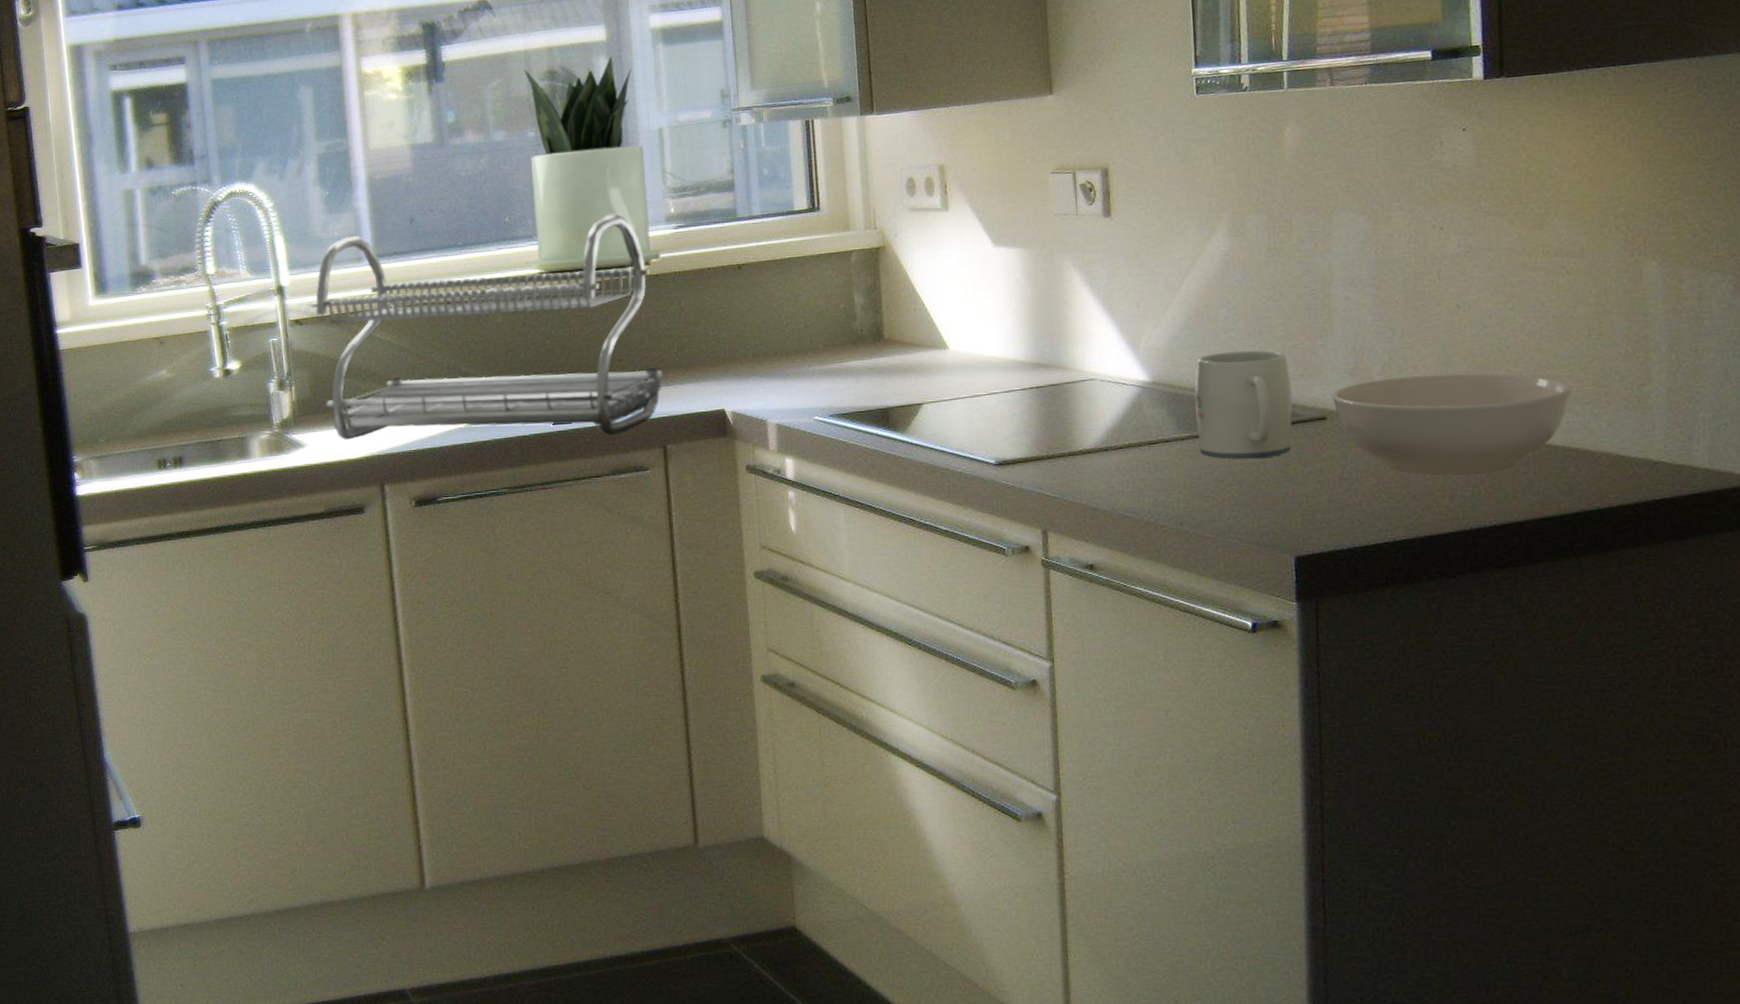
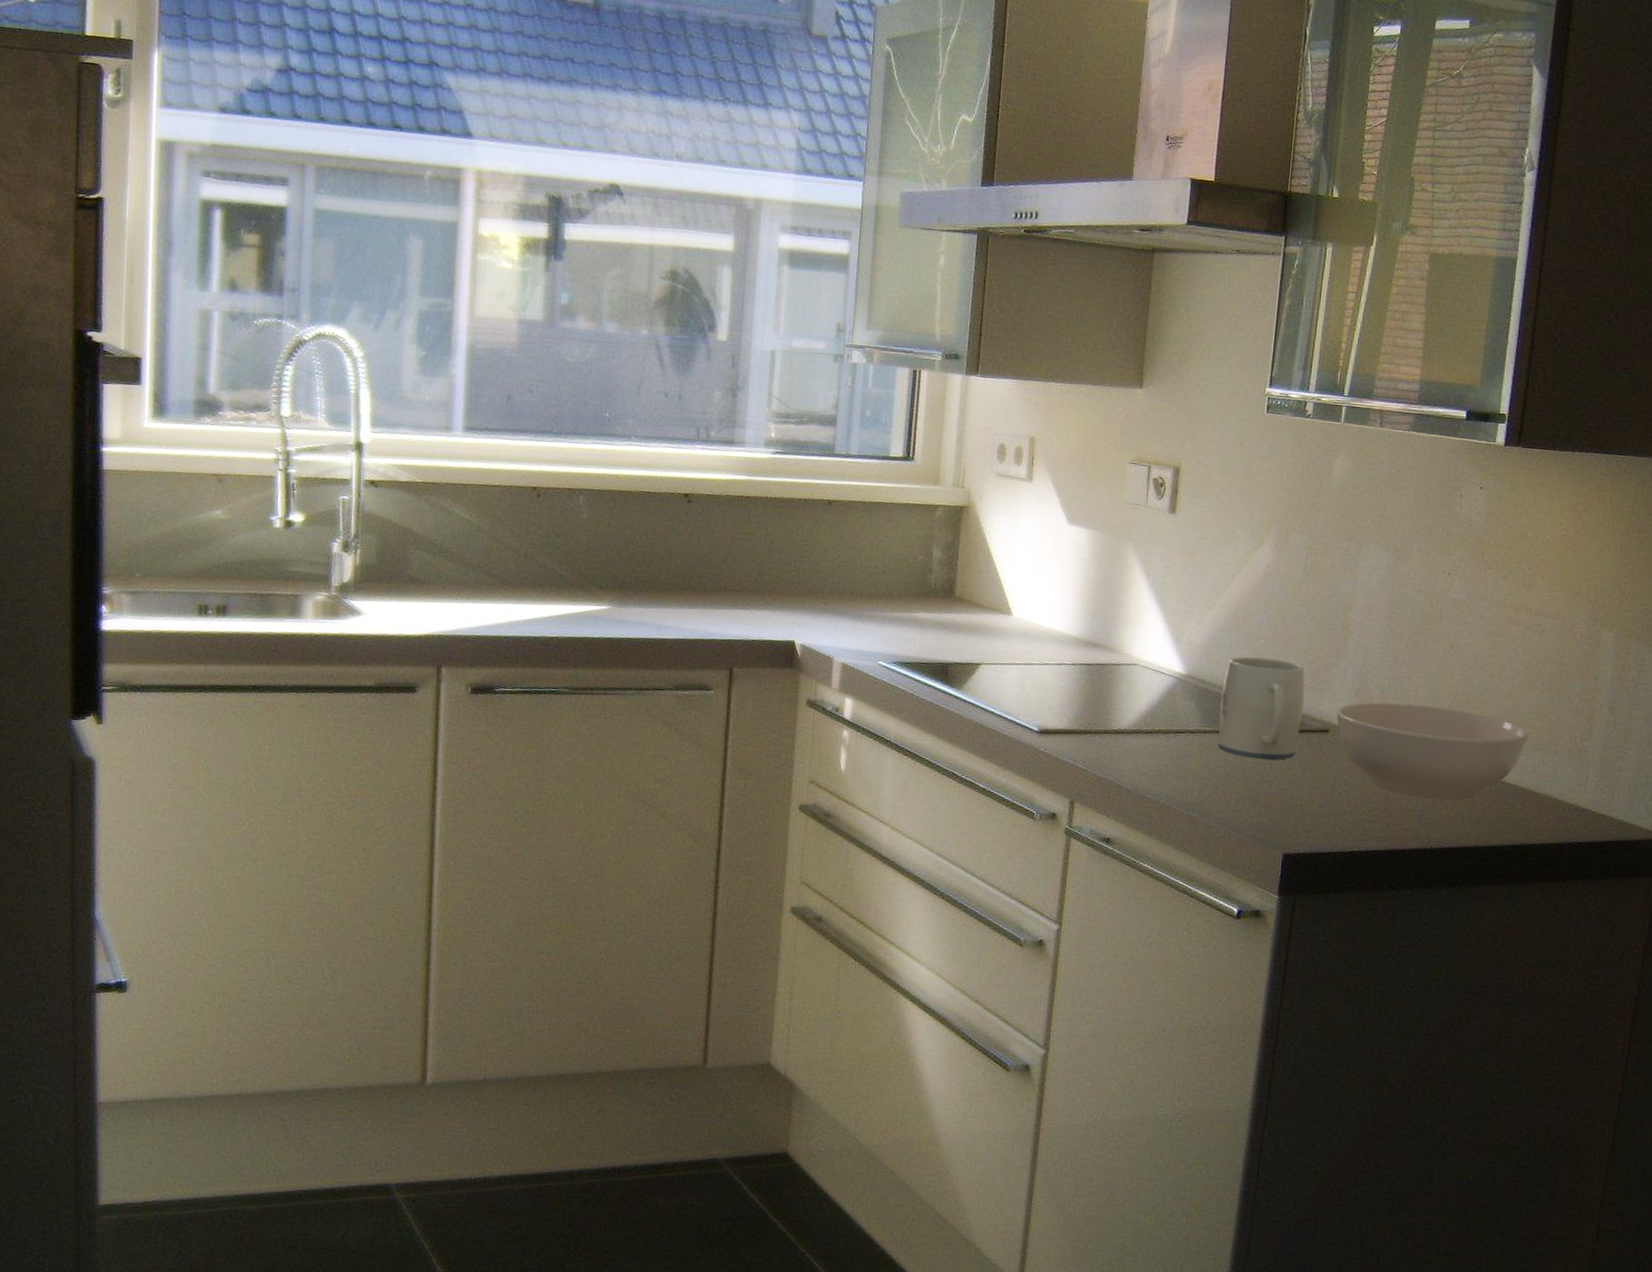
dish rack: present [309,214,663,441] -> none [388,402,742,651]
planter: present [524,57,663,273] -> none [620,265,758,485]

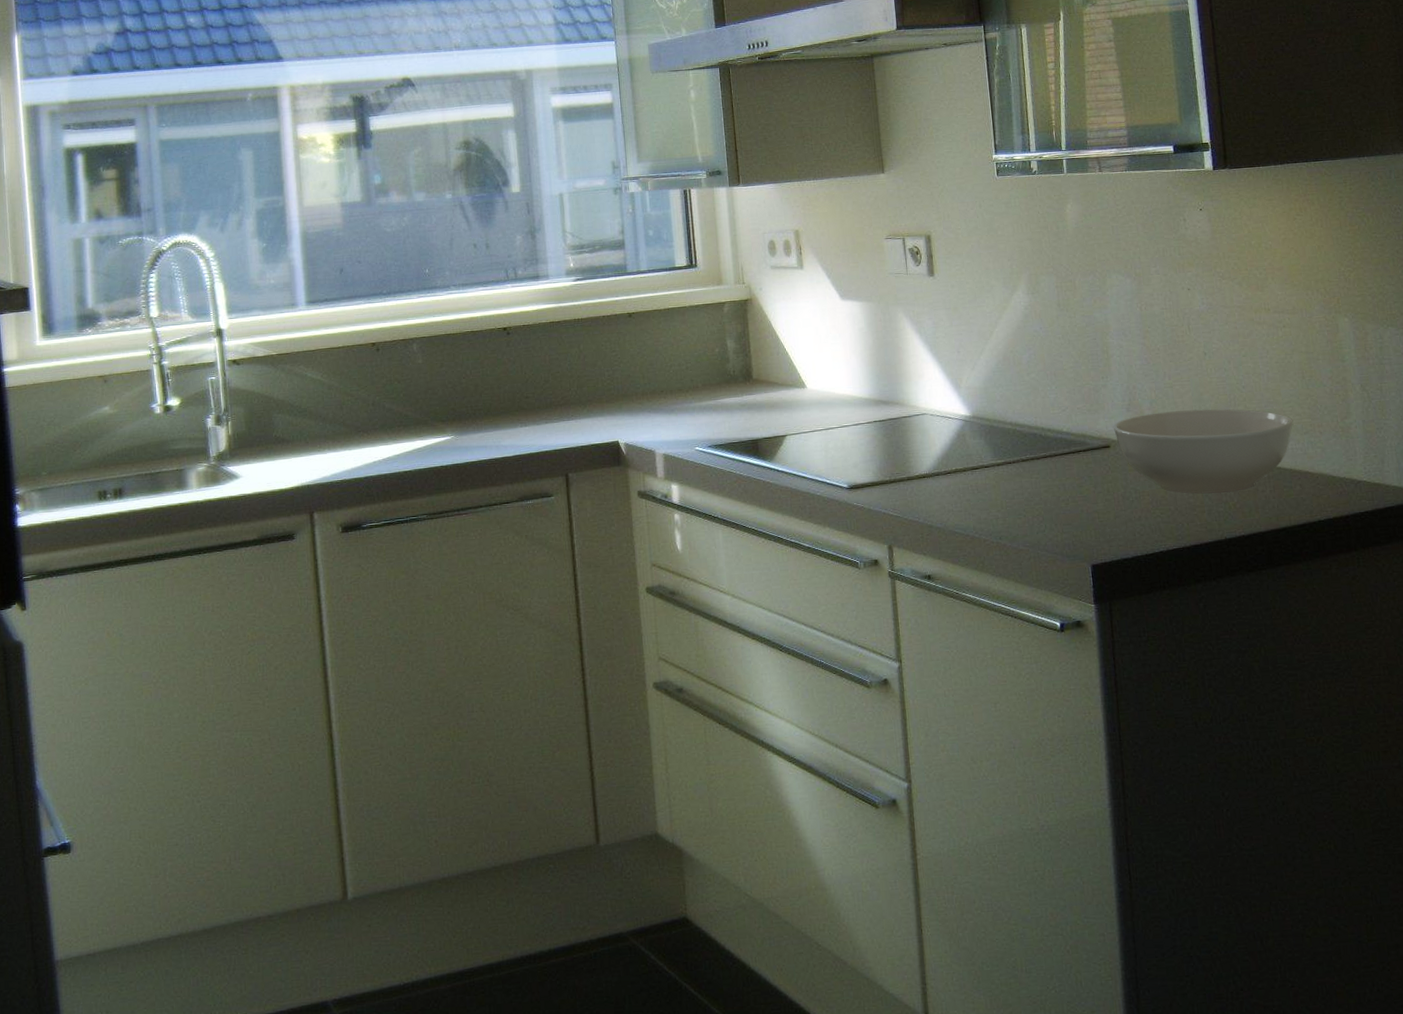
mug: present [1218,656,1305,760] -> none [1005,389,1084,482]

